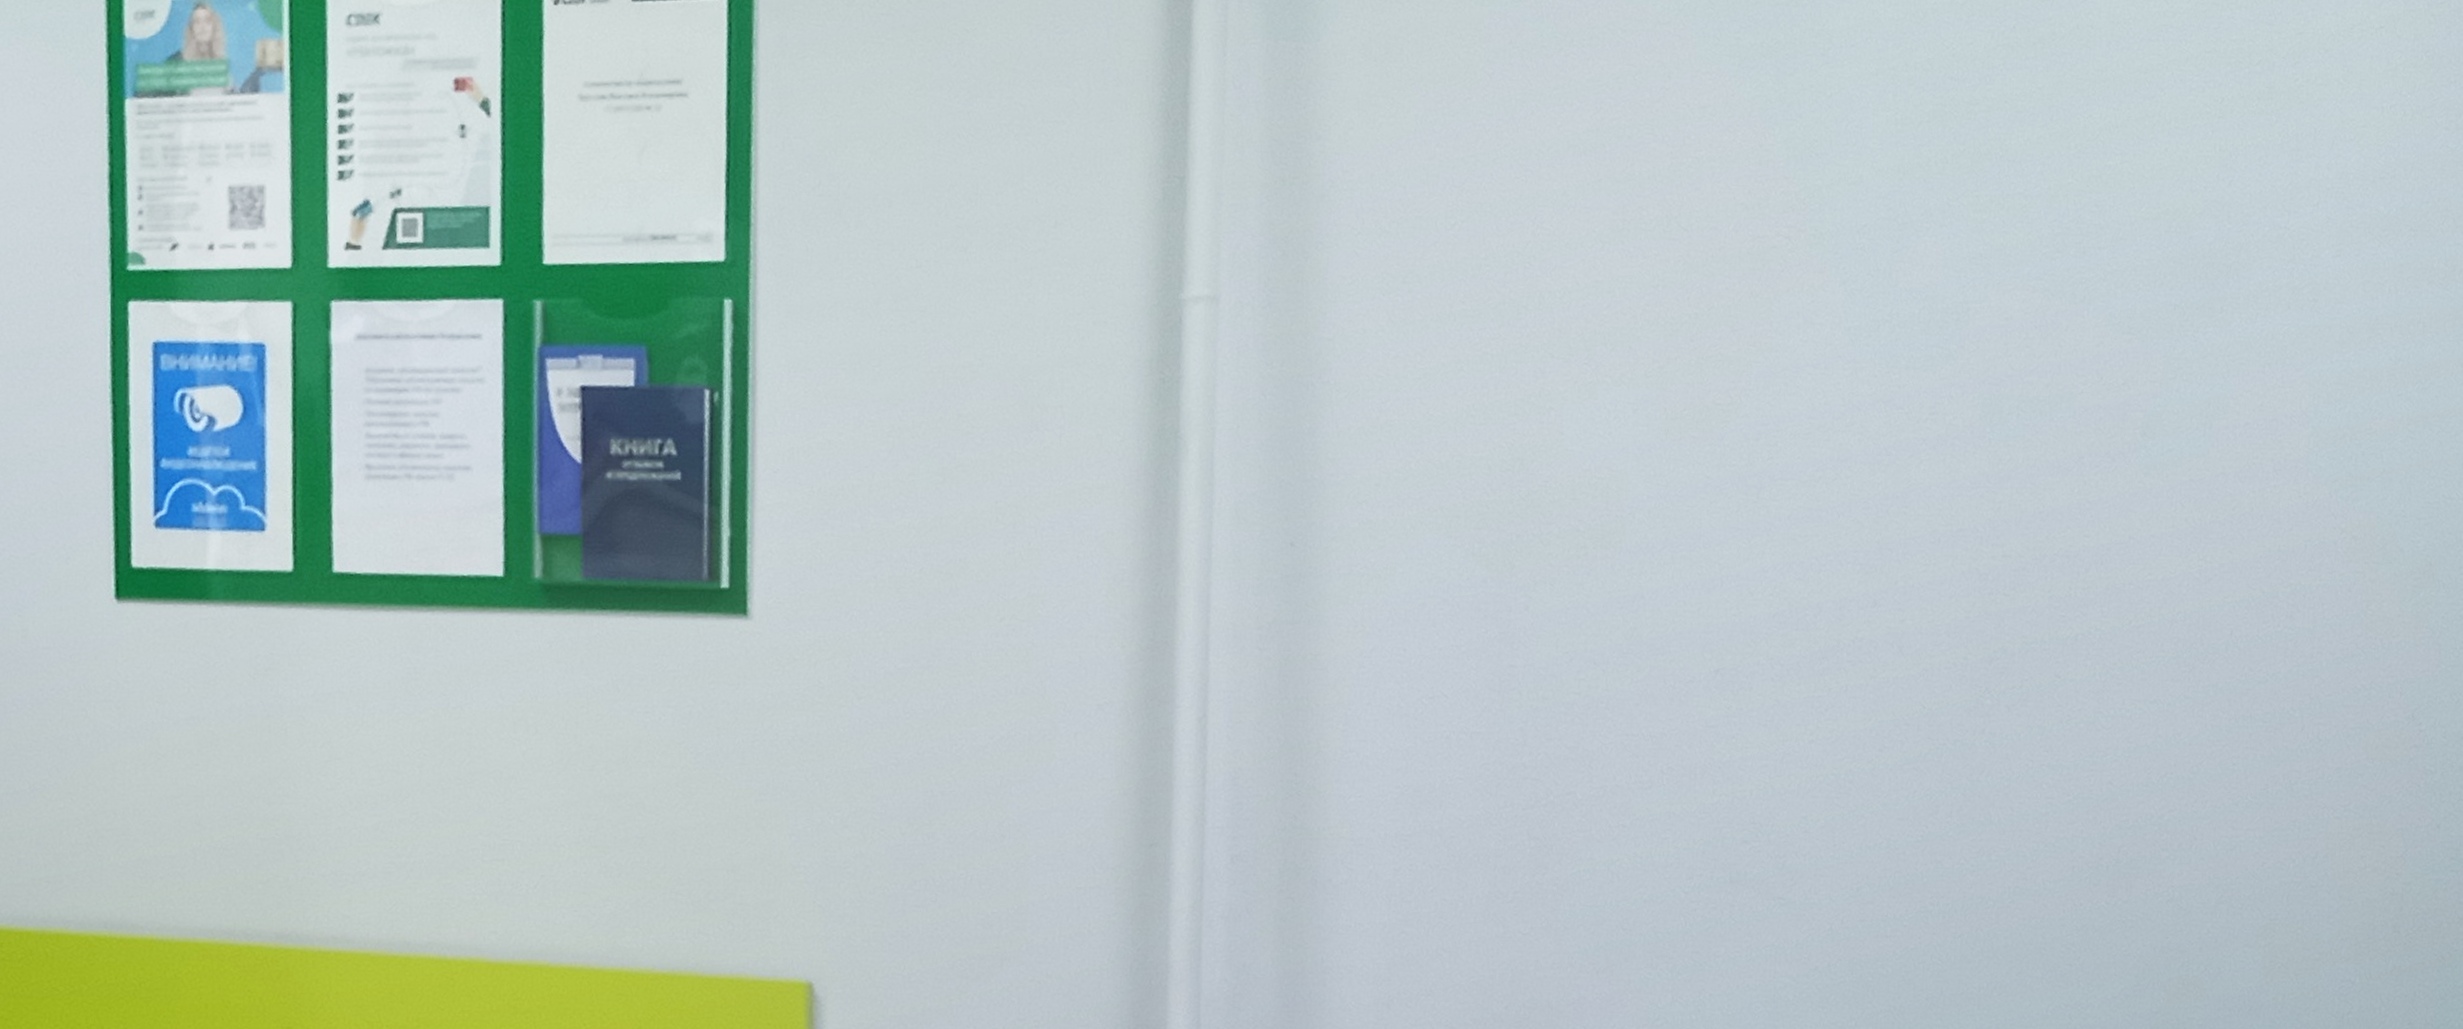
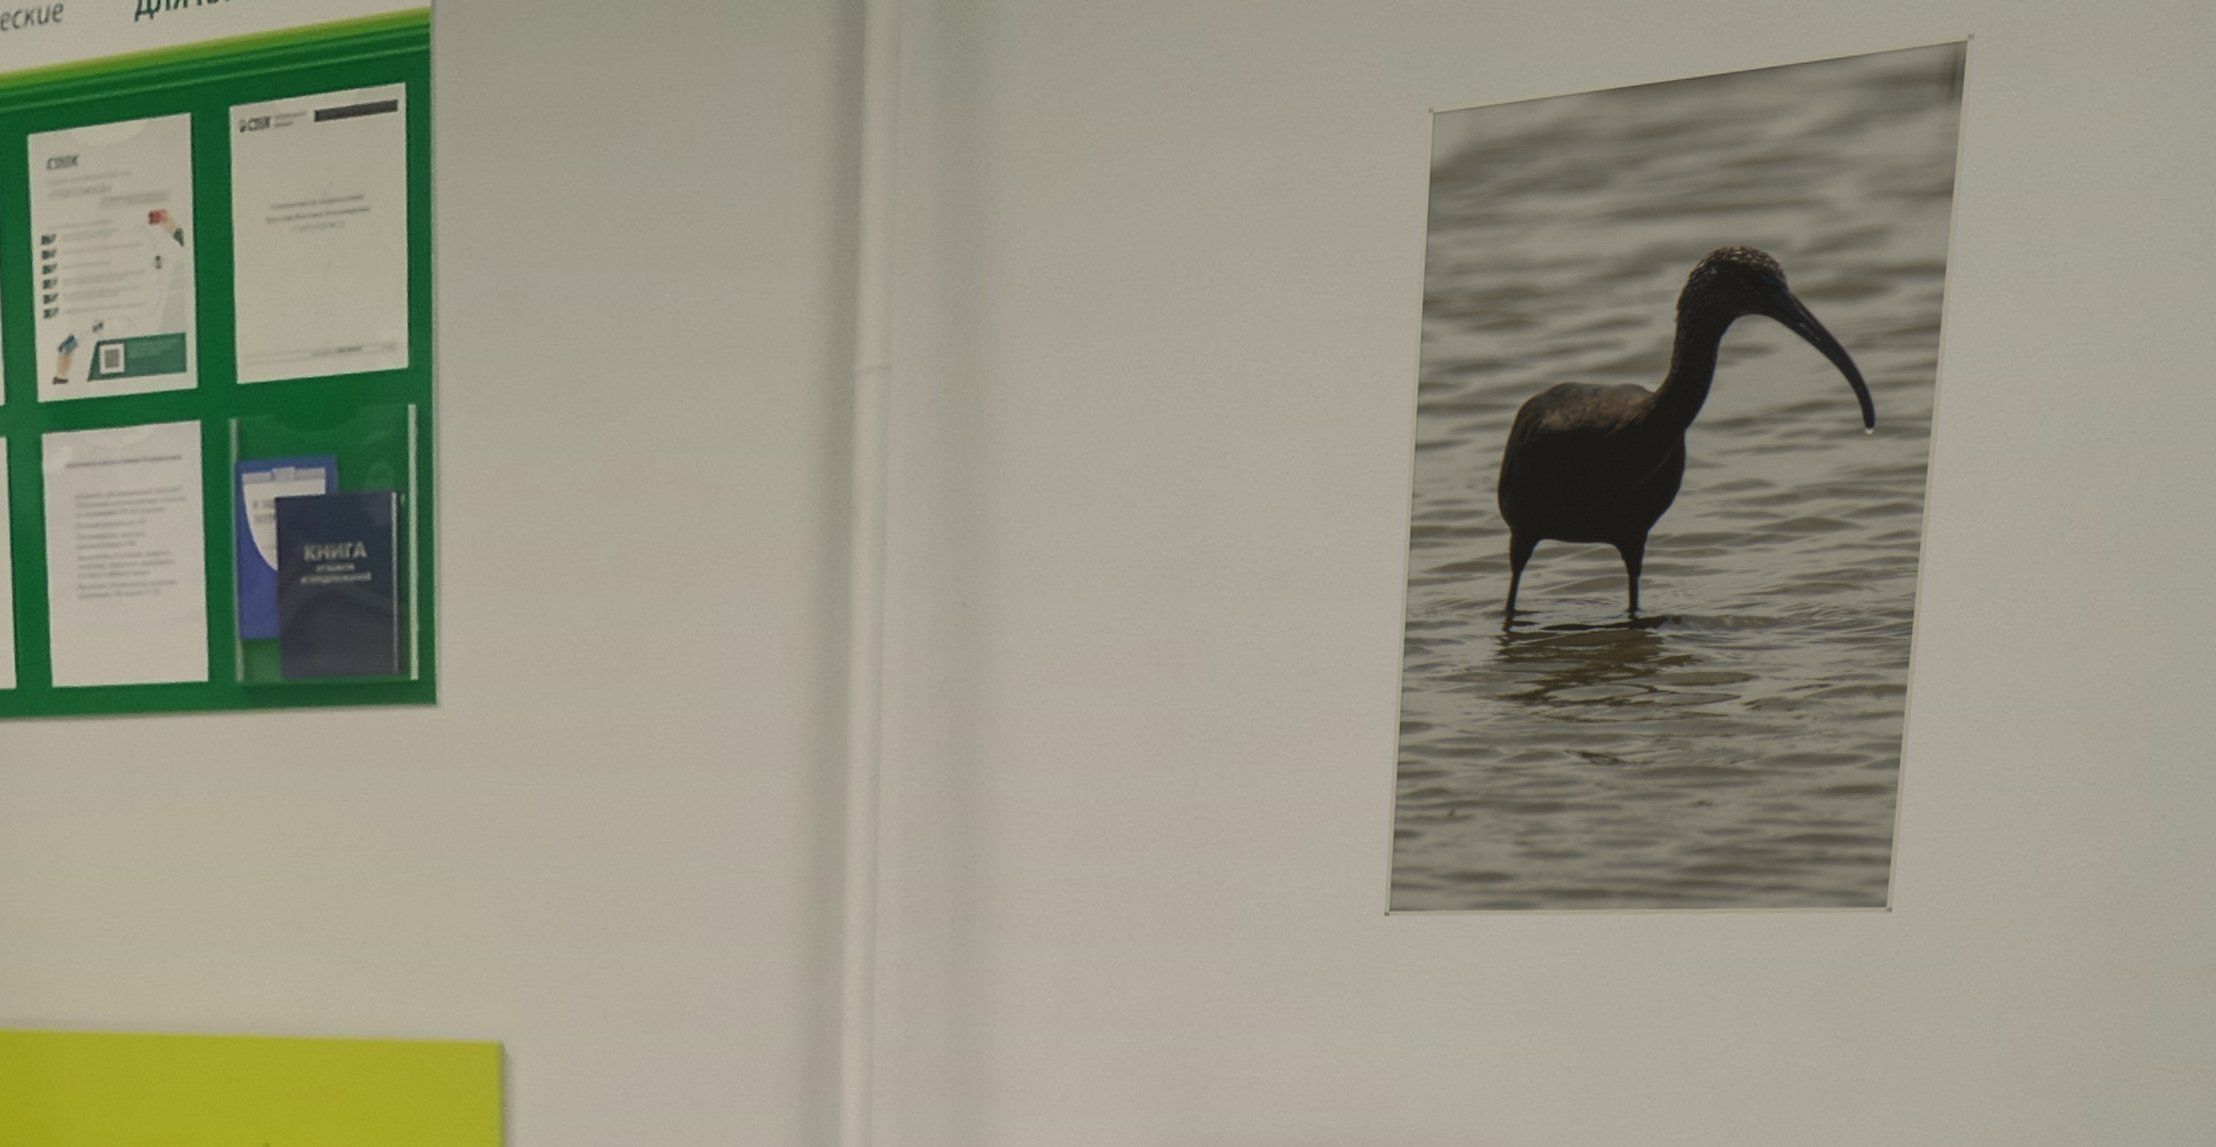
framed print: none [1710,58,2236,909] -> present [1383,33,1974,917]

